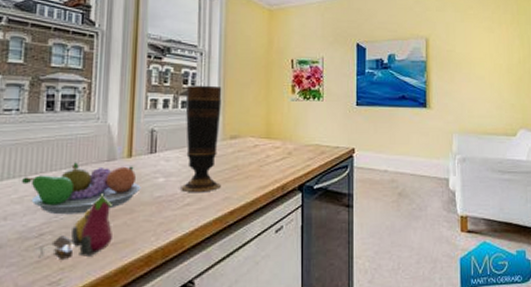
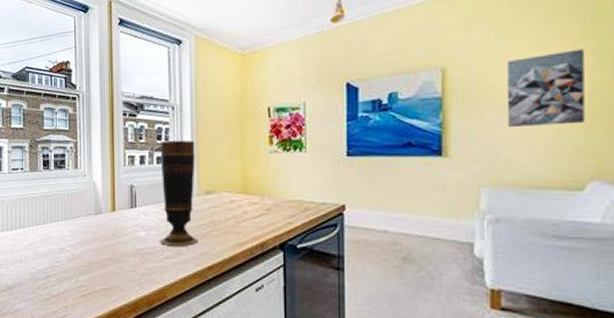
fruit bowl: present [22,162,141,215] -> none [30,215,125,261]
fruit: present [39,194,112,261] -> none [47,244,103,300]
wall art: none [468,33,515,88] -> present [506,49,585,128]

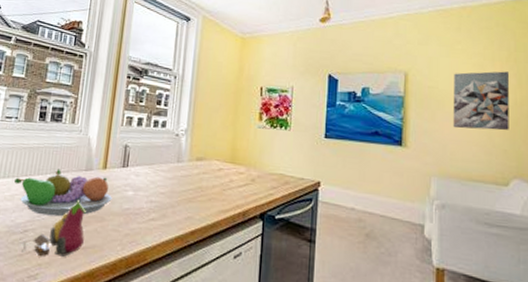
fruit bowl: none [30,215,125,261] -> present [14,169,112,217]
fruit: none [47,244,103,300] -> present [22,200,86,257]
vase: present [160,140,198,247] -> none [147,106,192,210]

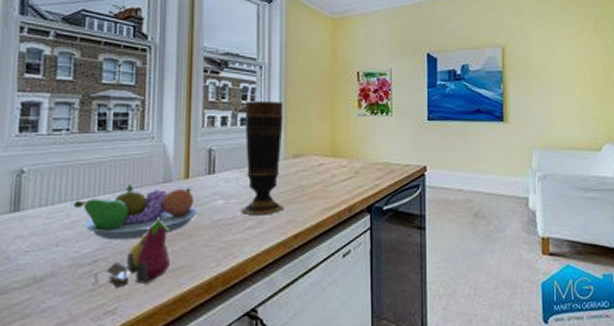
vase: none [147,106,192,210] -> present [241,100,284,216]
wall art: present [453,71,509,131] -> none [548,39,600,99]

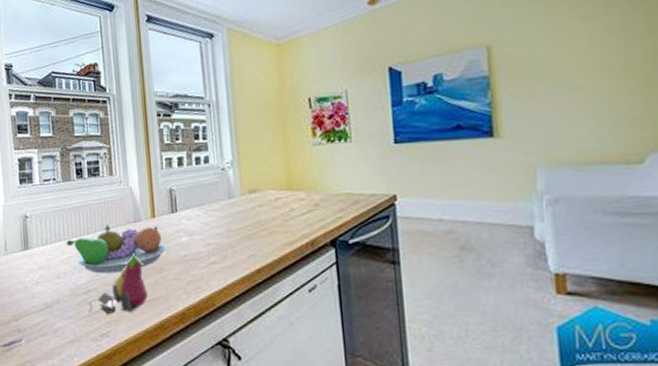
vase: present [241,100,284,216] -> none [198,138,245,251]

